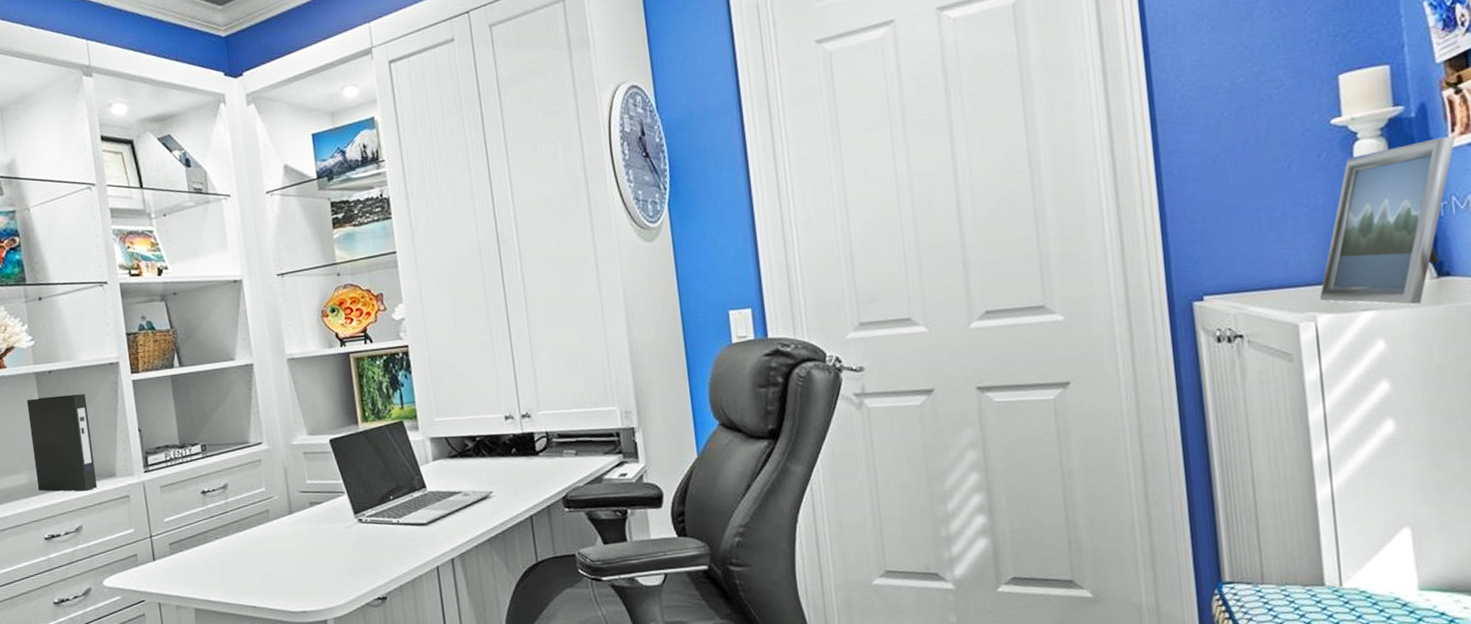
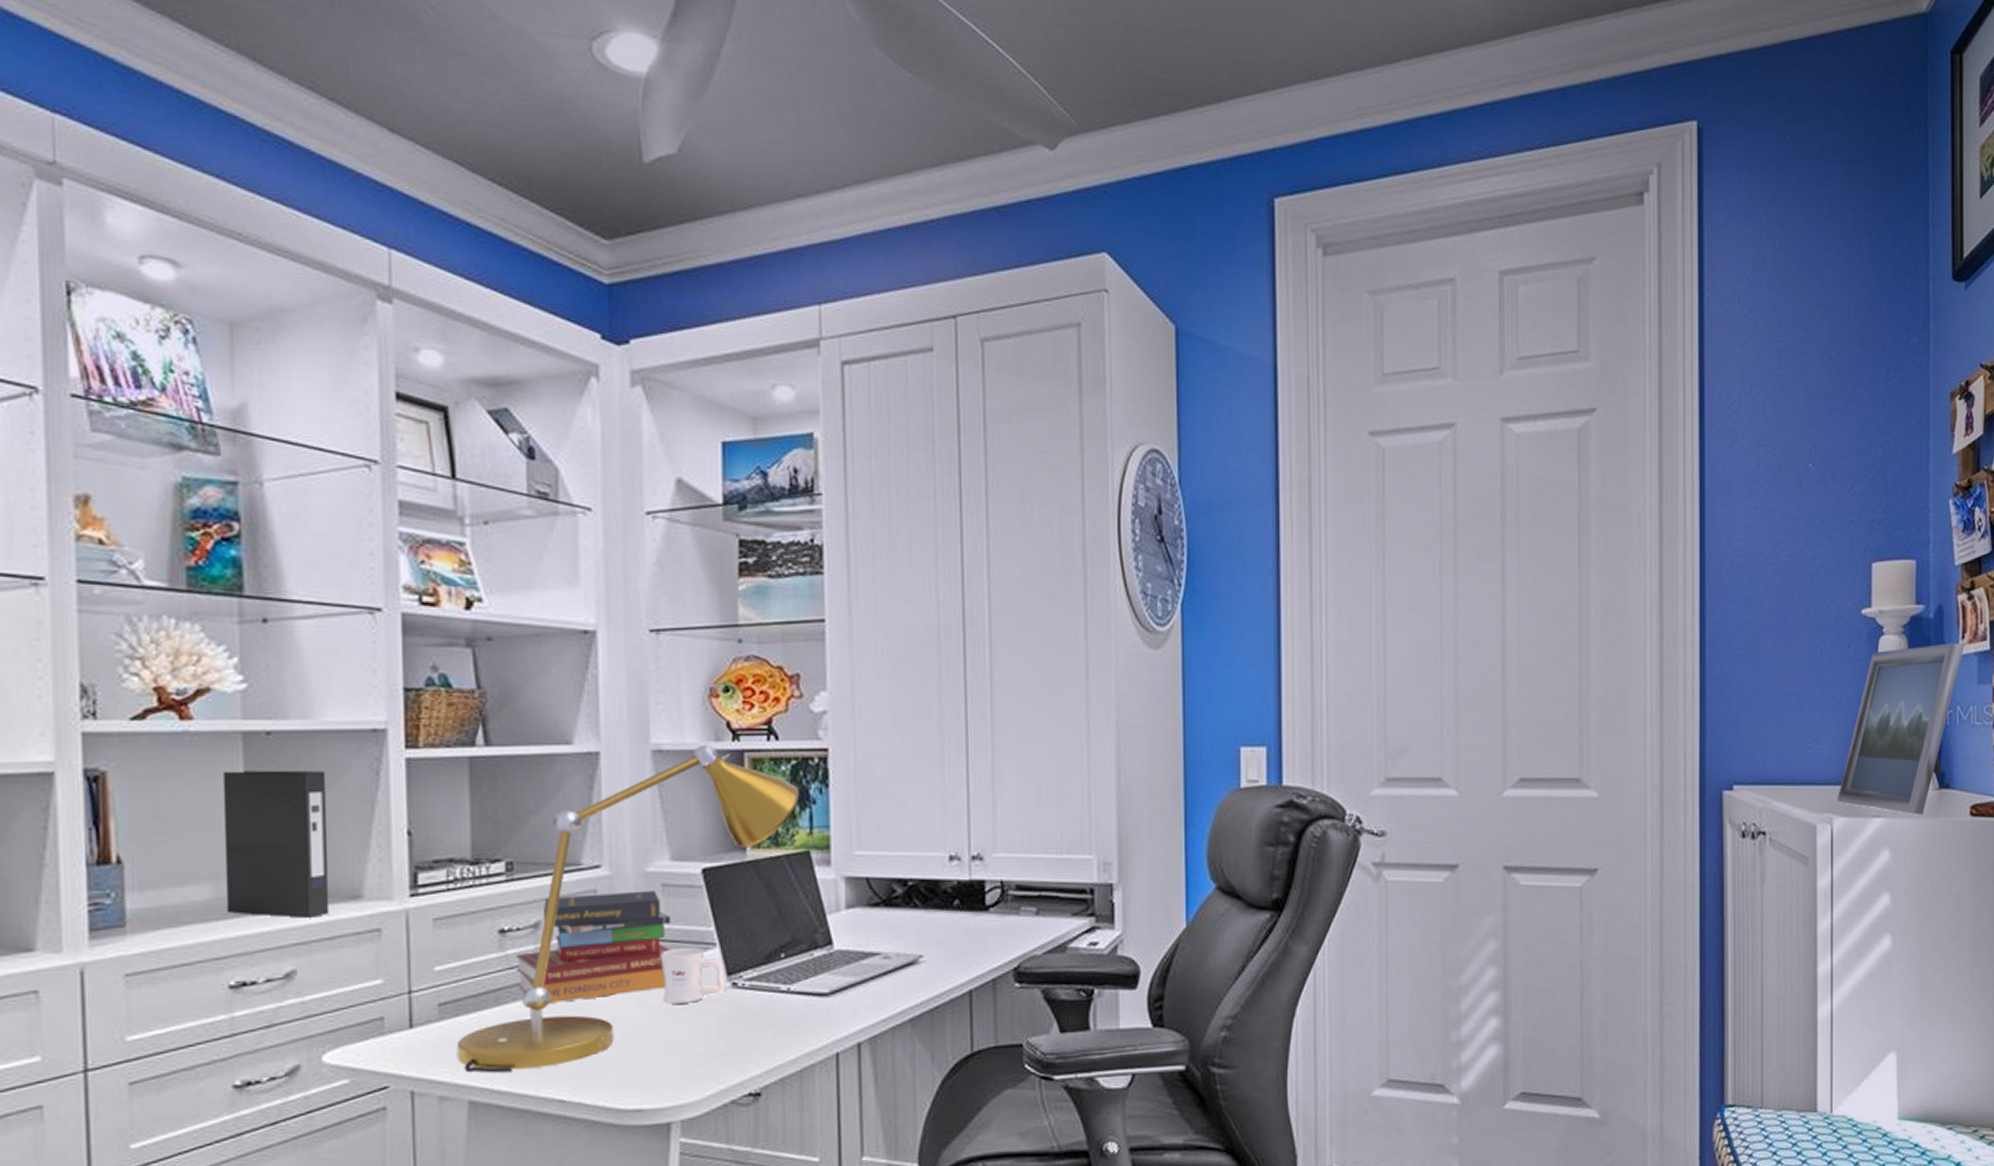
desk lamp: none [183,351,391,590] -> present [456,744,799,1074]
books: none [214,457,314,540] -> present [516,890,671,1003]
mug: none [307,495,354,537] -> present [660,947,724,1004]

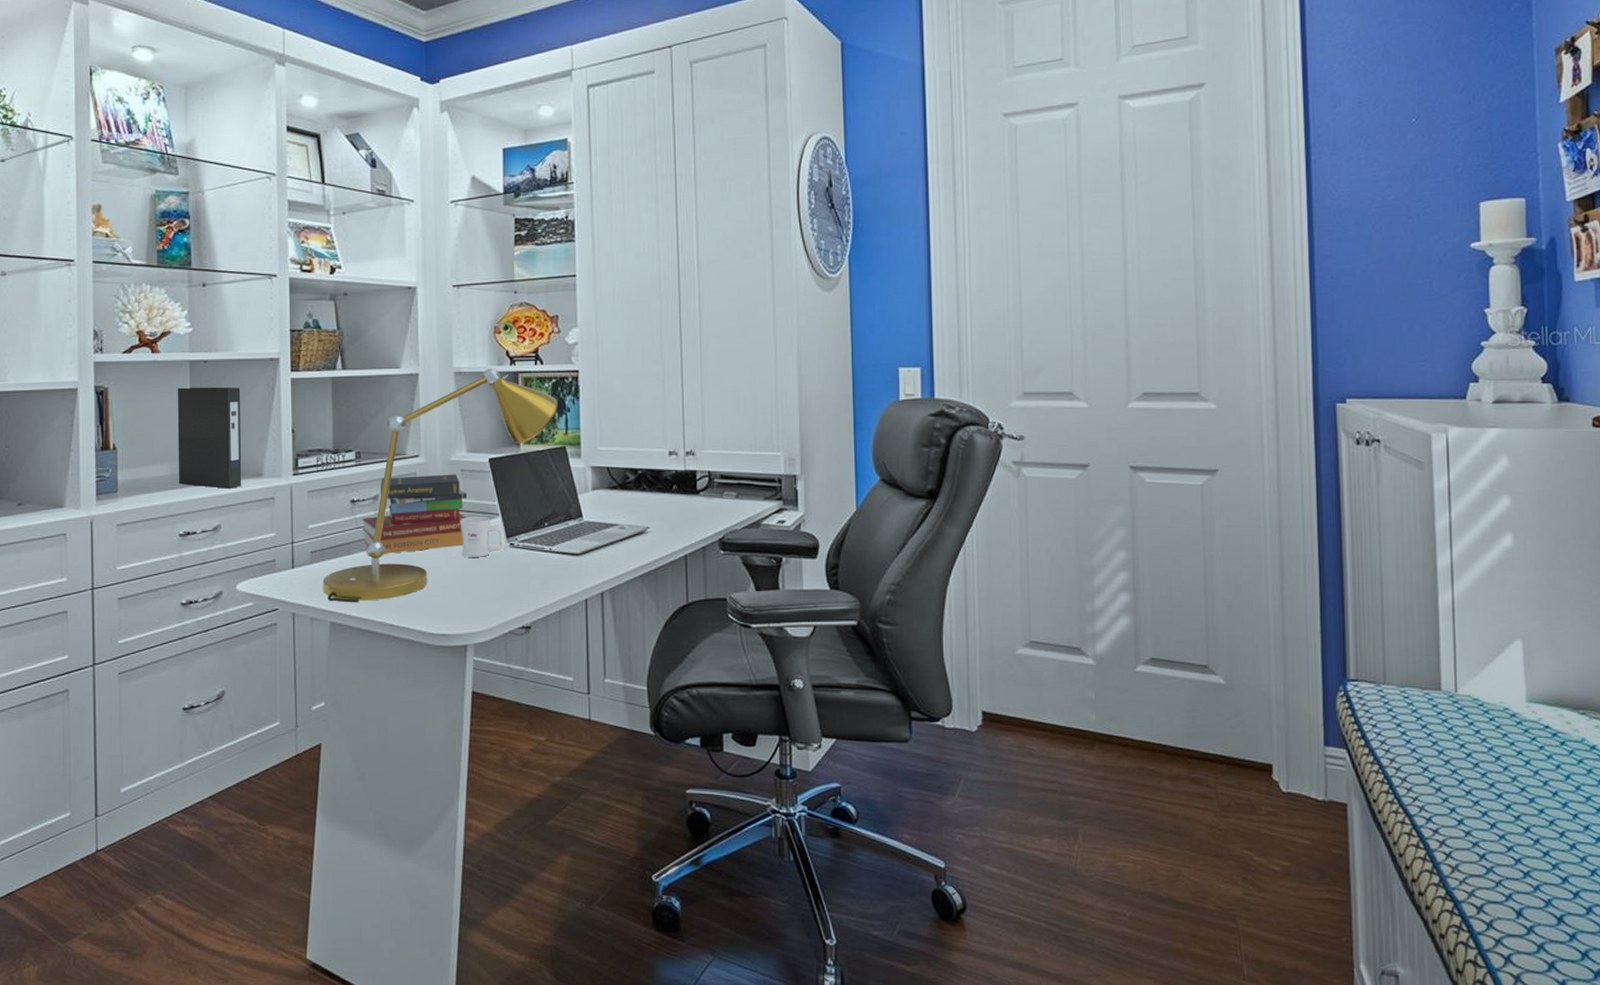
picture frame: present [1838,643,1965,815] -> none [1452,271,1580,426]

